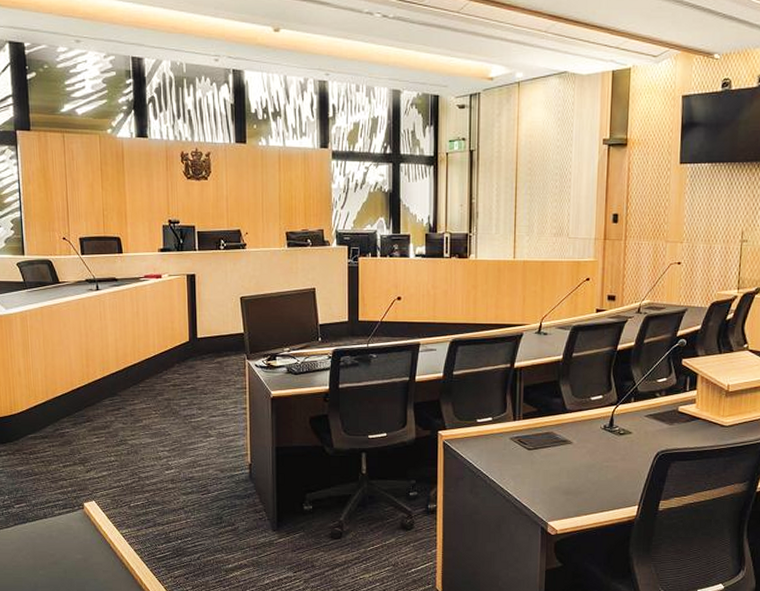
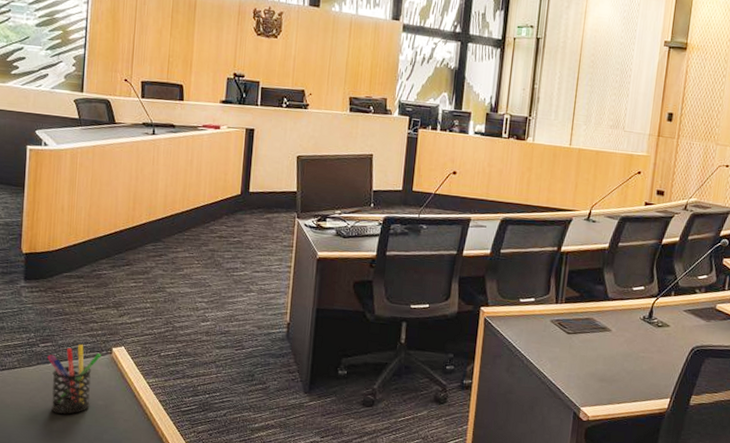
pen holder: none [23,501,74,570] -> present [47,343,102,414]

